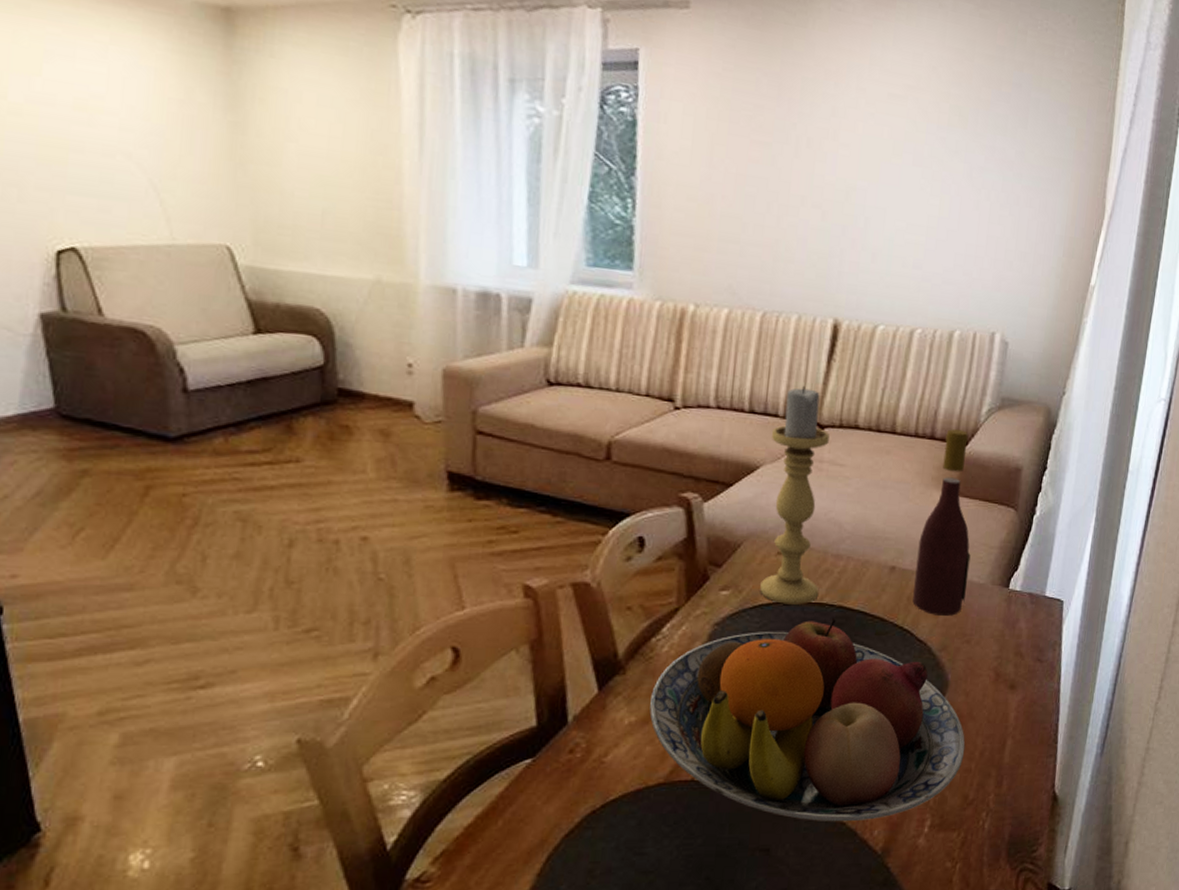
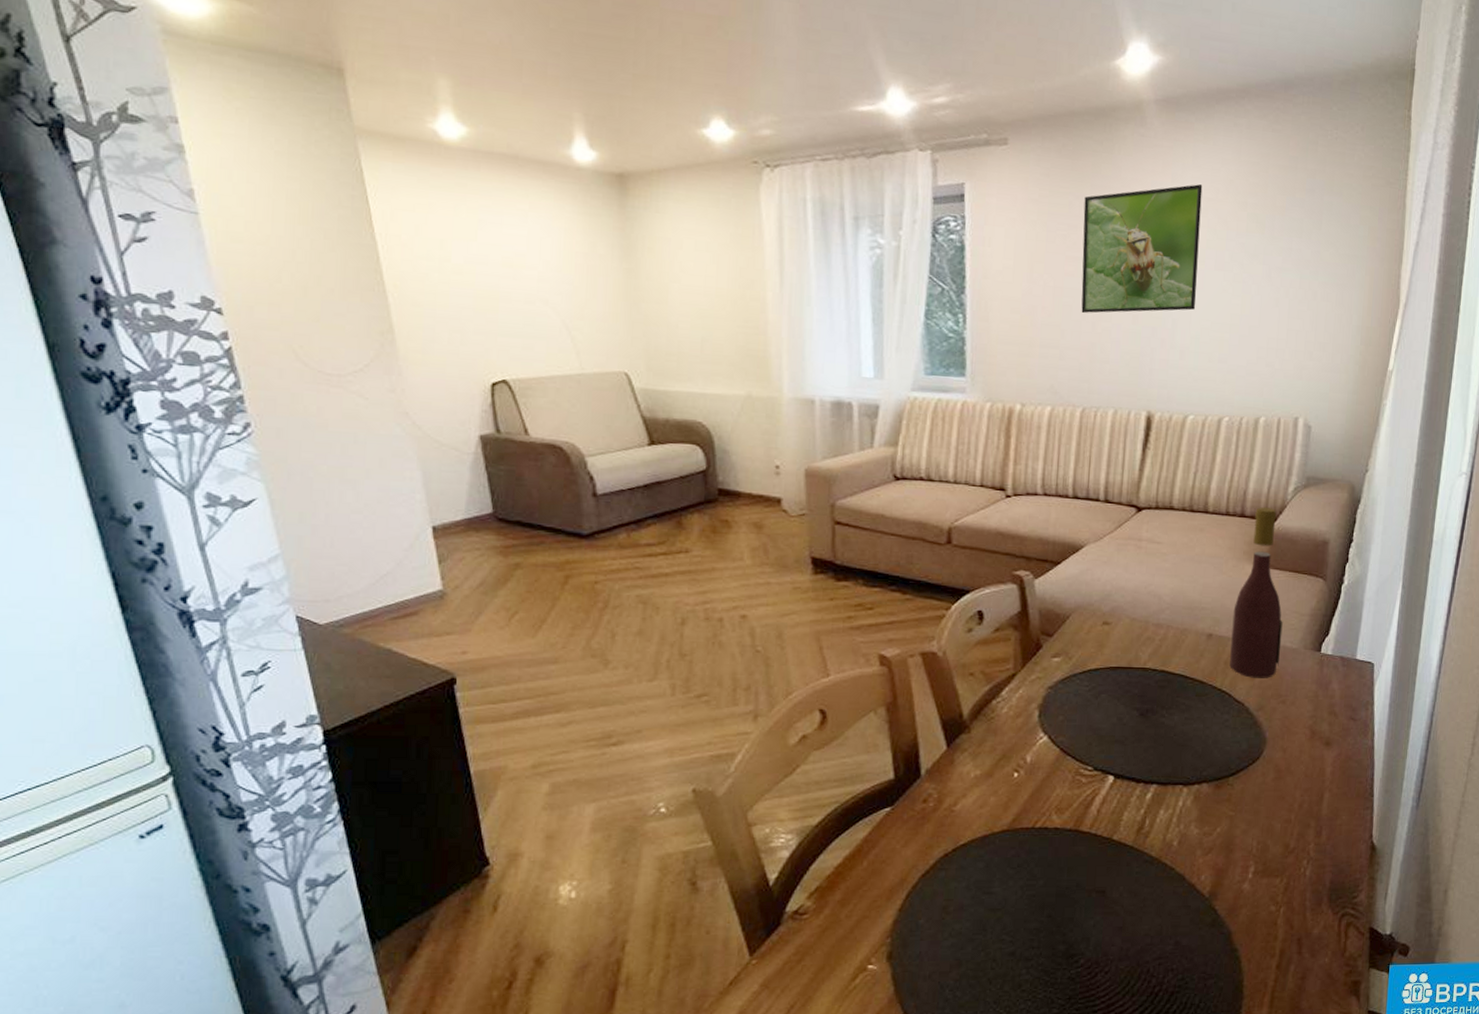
fruit bowl: present [649,617,966,822] -> none [993,680,1285,867]
candle holder: present [760,385,830,605] -> none [1088,472,1147,670]
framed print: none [765,68,903,209] -> present [1081,184,1203,313]

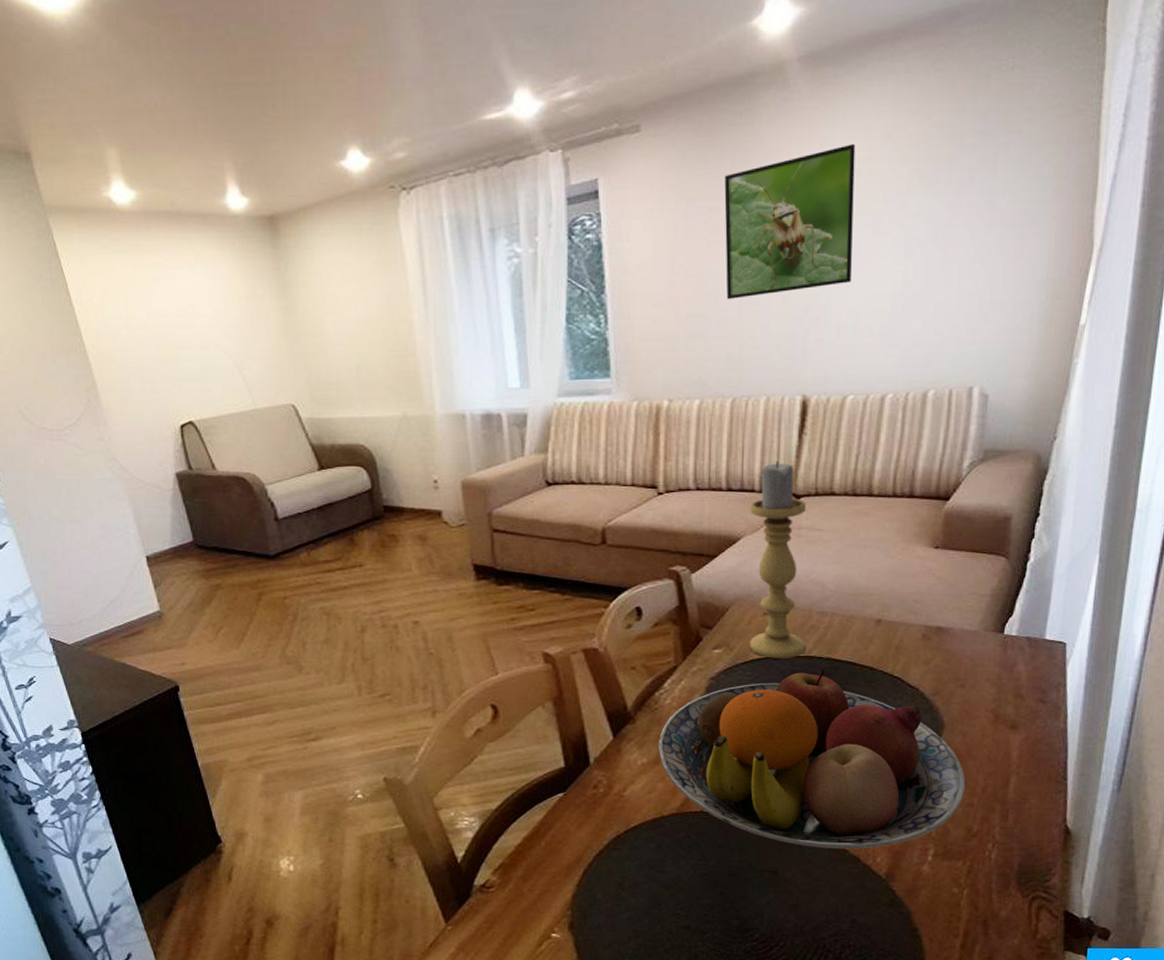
fruit bowl: none [993,680,1285,867] -> present [659,668,966,849]
candle holder: none [1088,472,1147,670] -> present [749,460,807,659]
wine bottle: present [1229,507,1283,678] -> none [901,486,960,663]

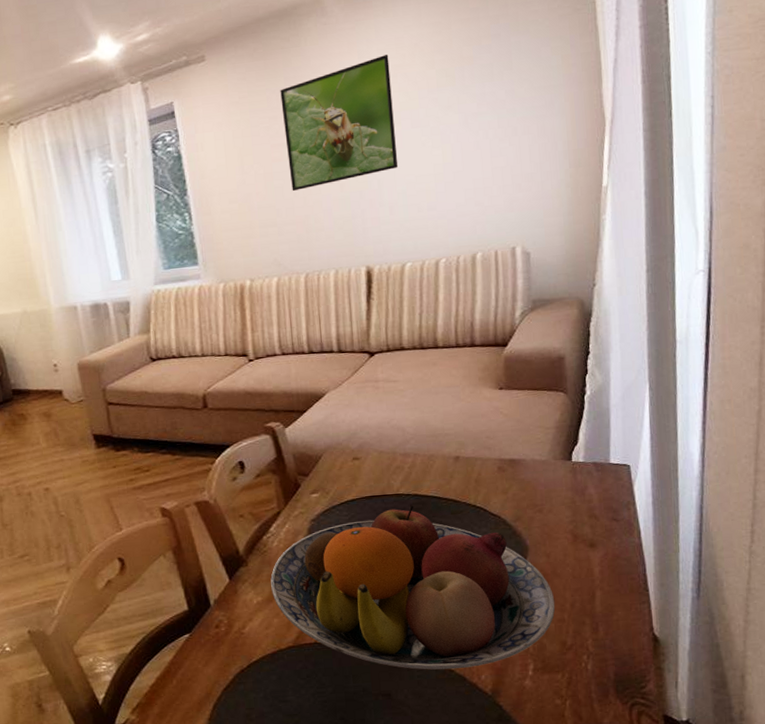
candle holder: present [749,460,807,659] -> none [330,324,395,499]

